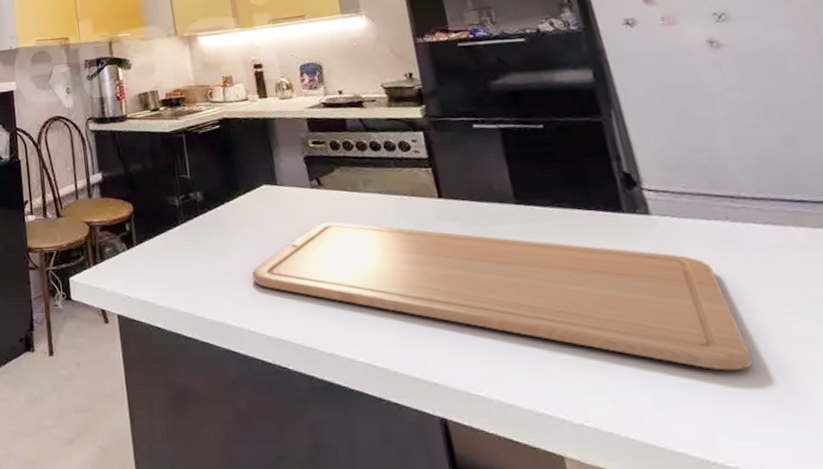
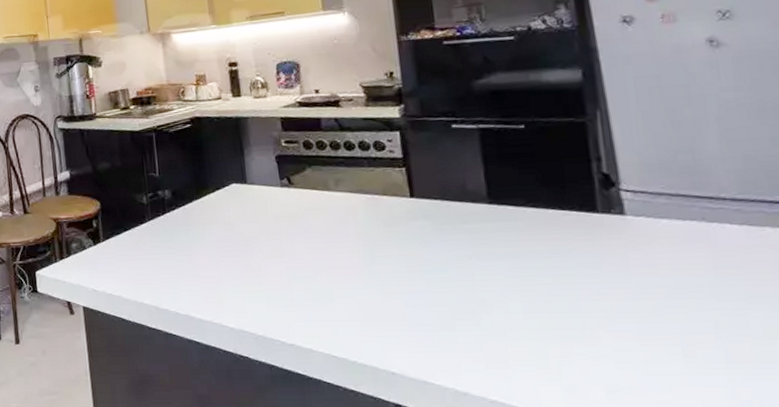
chopping board: present [252,222,753,371] -> none [217,220,711,364]

